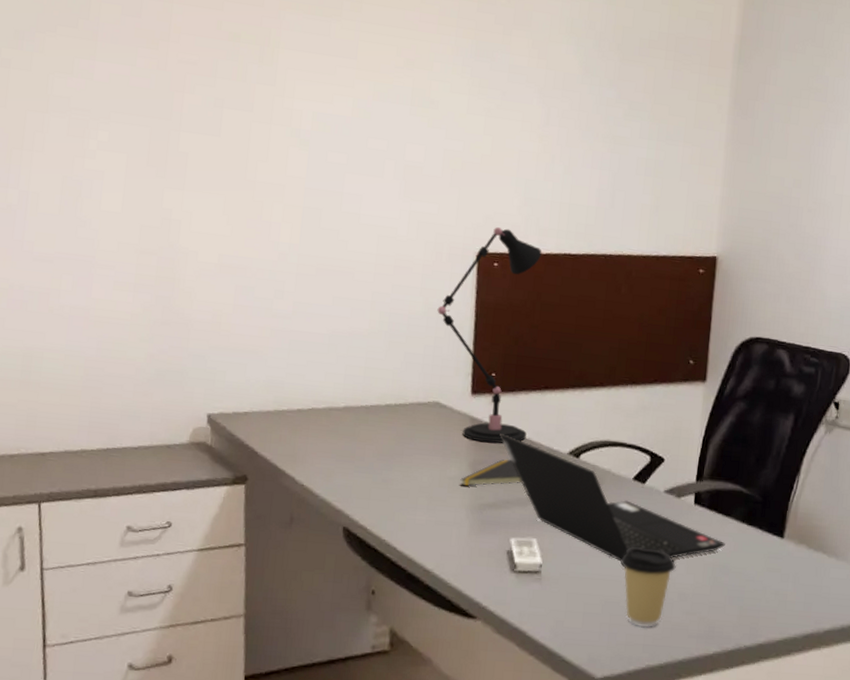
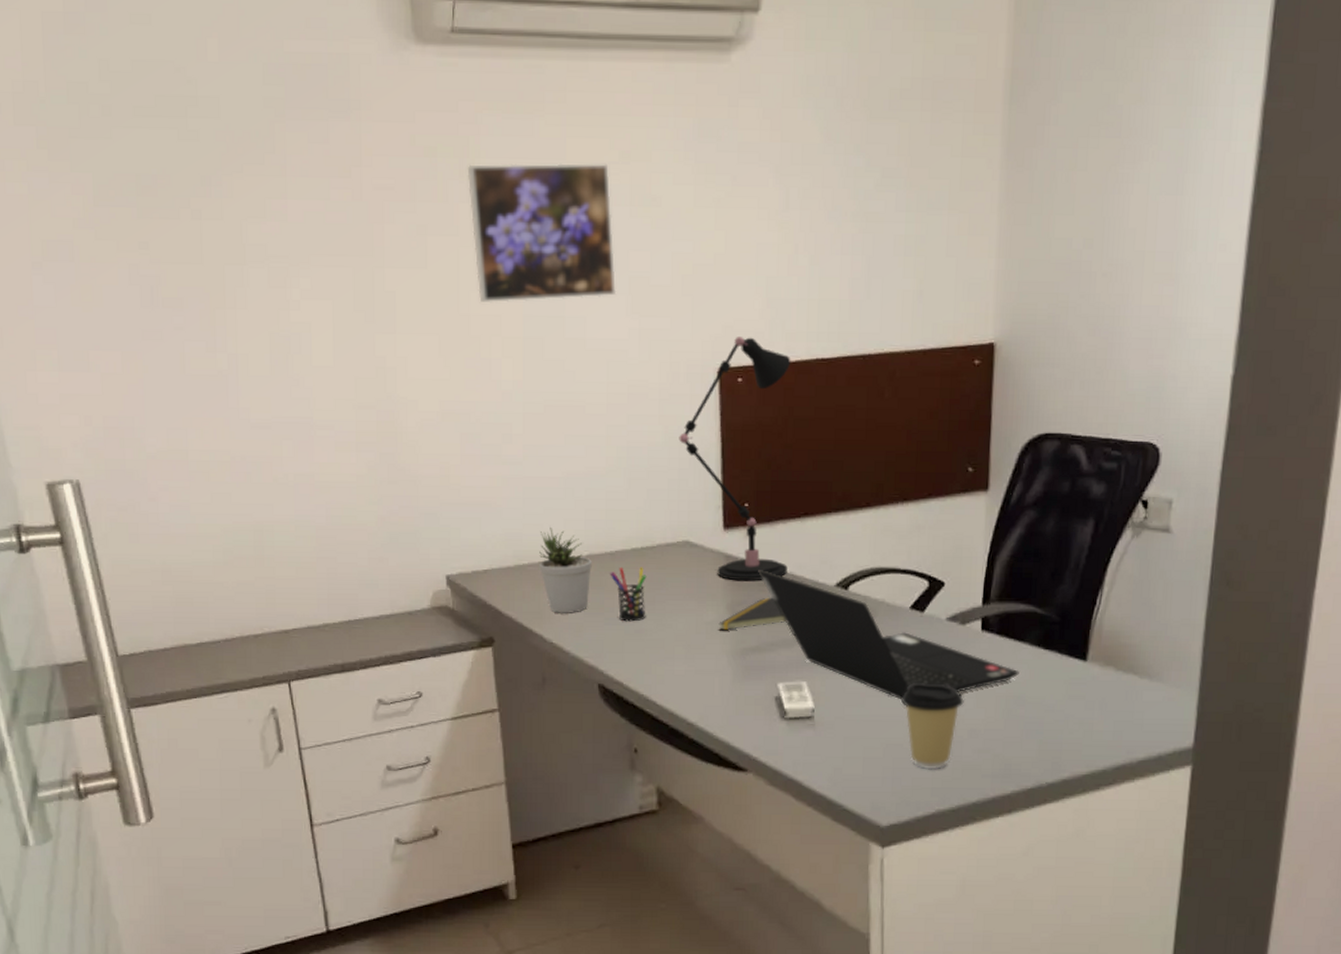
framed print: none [265,52,395,180] -> present [467,163,617,303]
potted plant: none [297,377,348,459] -> present [539,526,592,613]
pen holder: none [363,420,398,472] -> present [610,566,647,622]

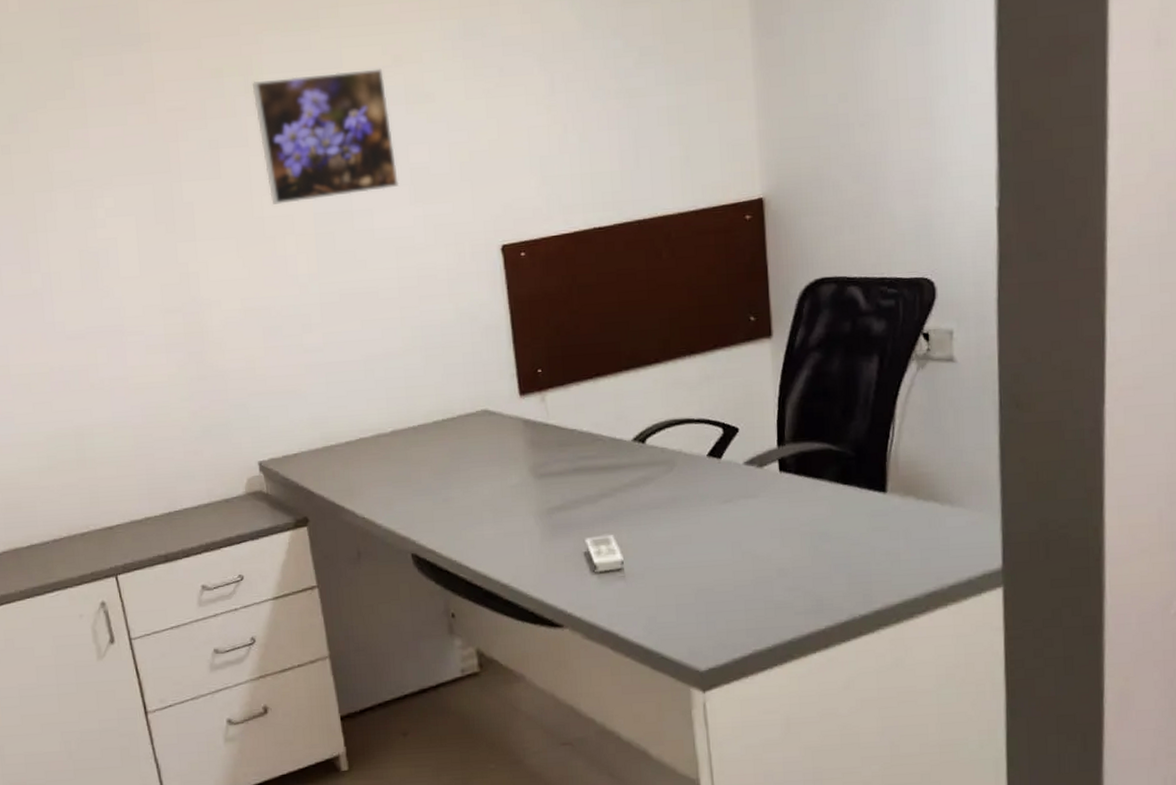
potted plant: present [539,526,592,613] -> none [345,407,397,489]
pen holder: present [610,566,647,622] -> none [414,438,453,492]
desk lamp: present [679,337,791,581] -> none [469,213,585,444]
notepad: present [719,597,786,631] -> none [523,456,588,493]
laptop computer: present [758,569,1019,700] -> none [556,430,821,546]
coffee cup: present [901,682,964,770] -> none [708,526,770,612]

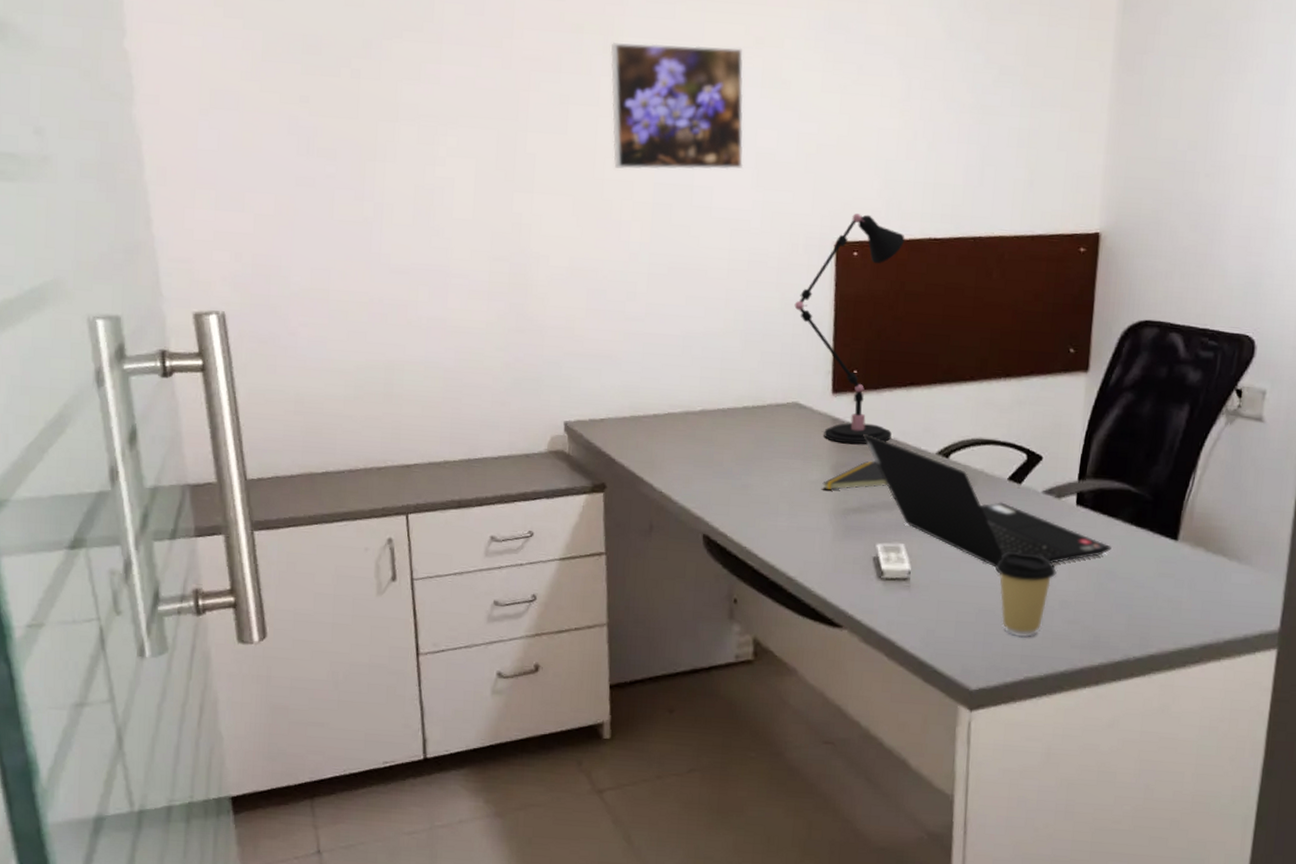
desk lamp: none [469,213,585,444] -> present [794,213,905,445]
notepad: none [523,456,588,493] -> present [822,460,888,490]
laptop computer: none [556,430,821,546] -> present [863,433,1112,568]
coffee cup: none [708,526,770,612] -> present [995,550,1057,638]

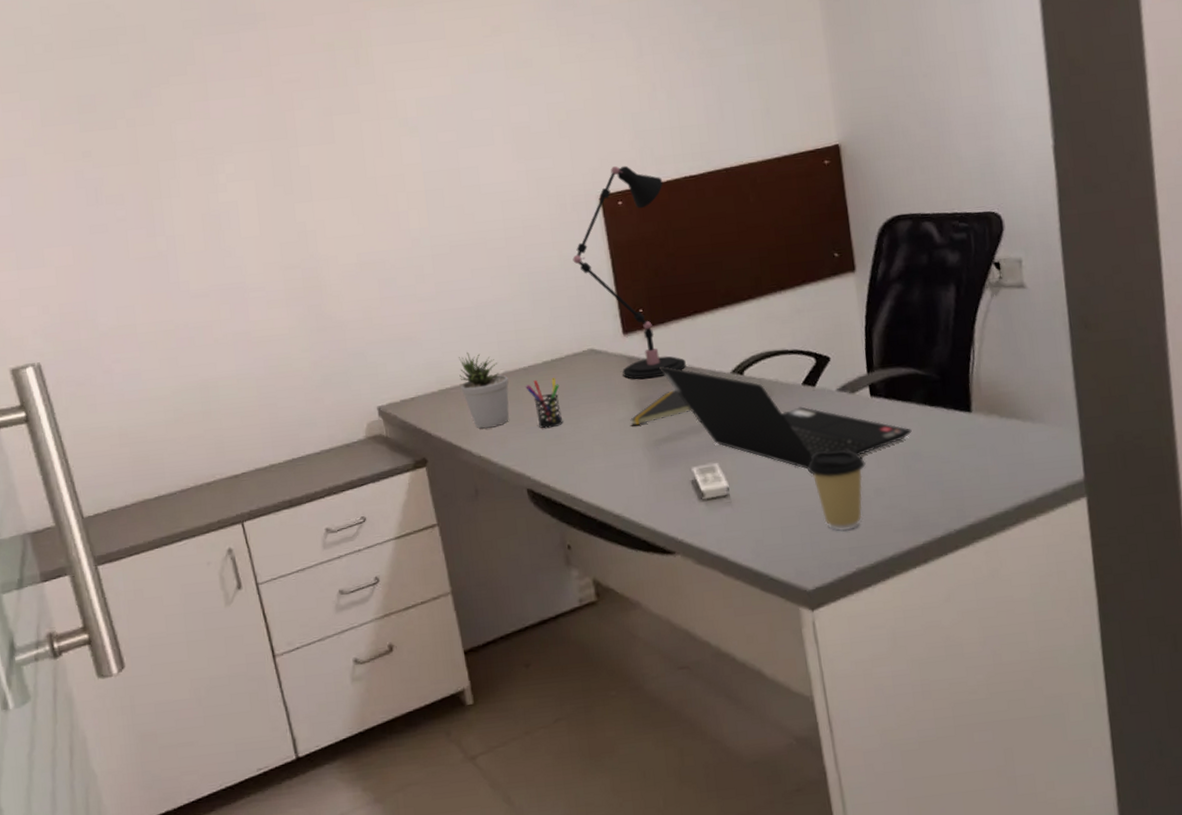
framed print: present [610,41,744,170] -> none [362,37,503,165]
potted plant: none [653,381,704,465] -> present [459,351,510,429]
pen holder: none [721,423,756,477] -> present [525,377,564,429]

